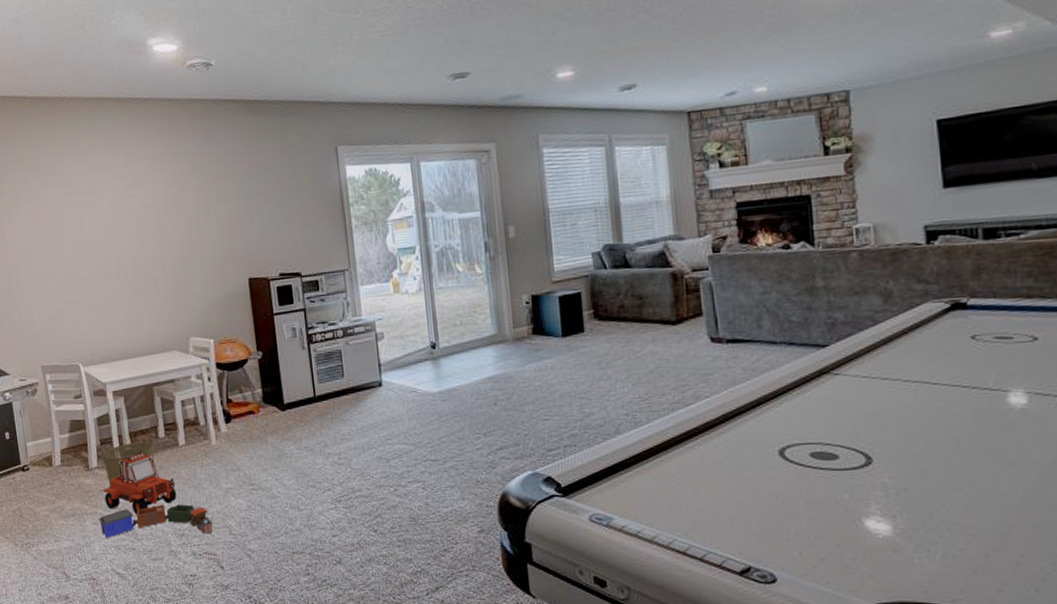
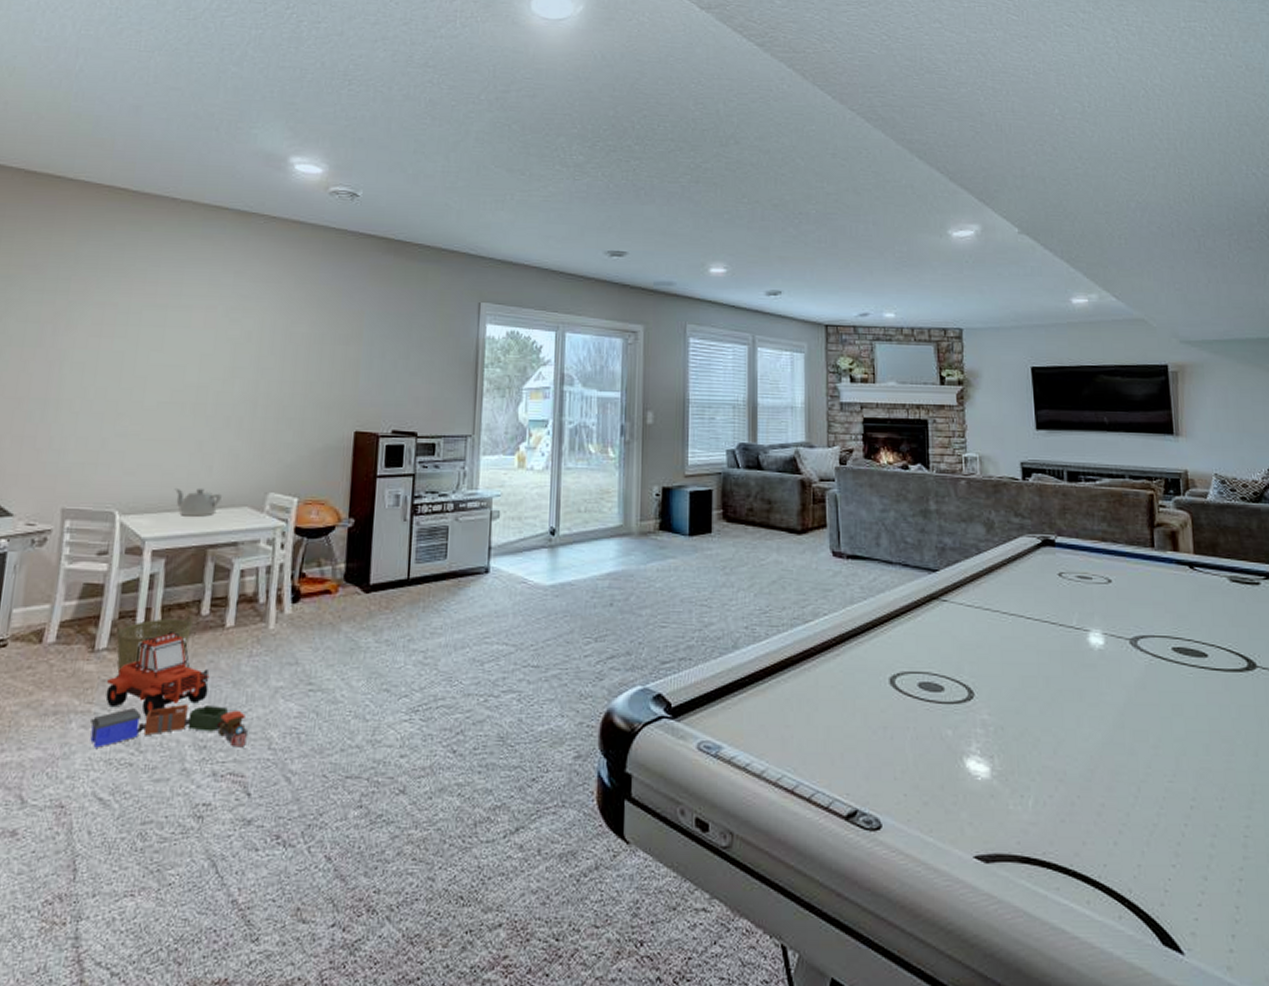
teapot: none [118,339,155,363] -> present [174,488,222,517]

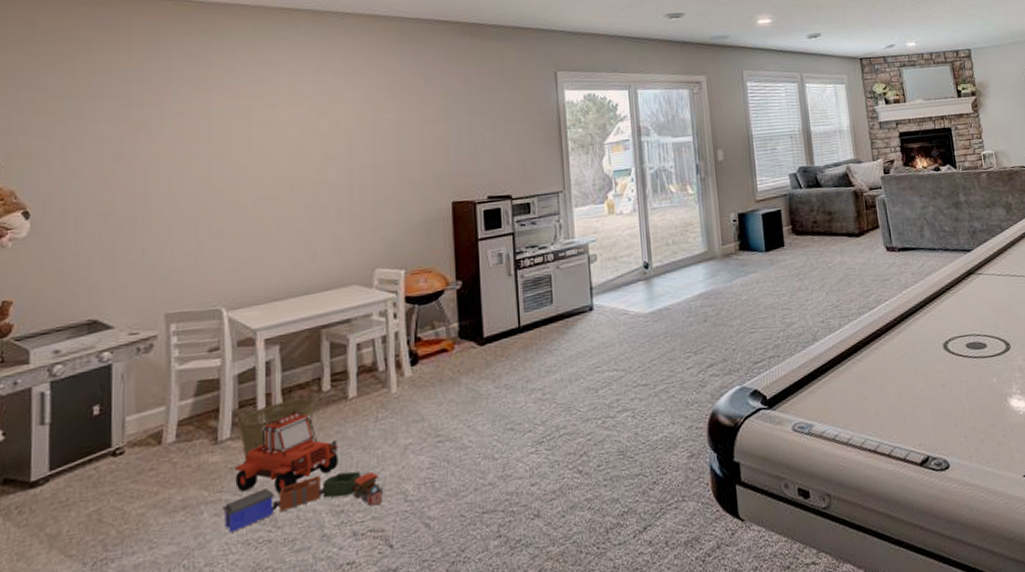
teapot: present [174,488,222,517] -> none [280,273,329,303]

